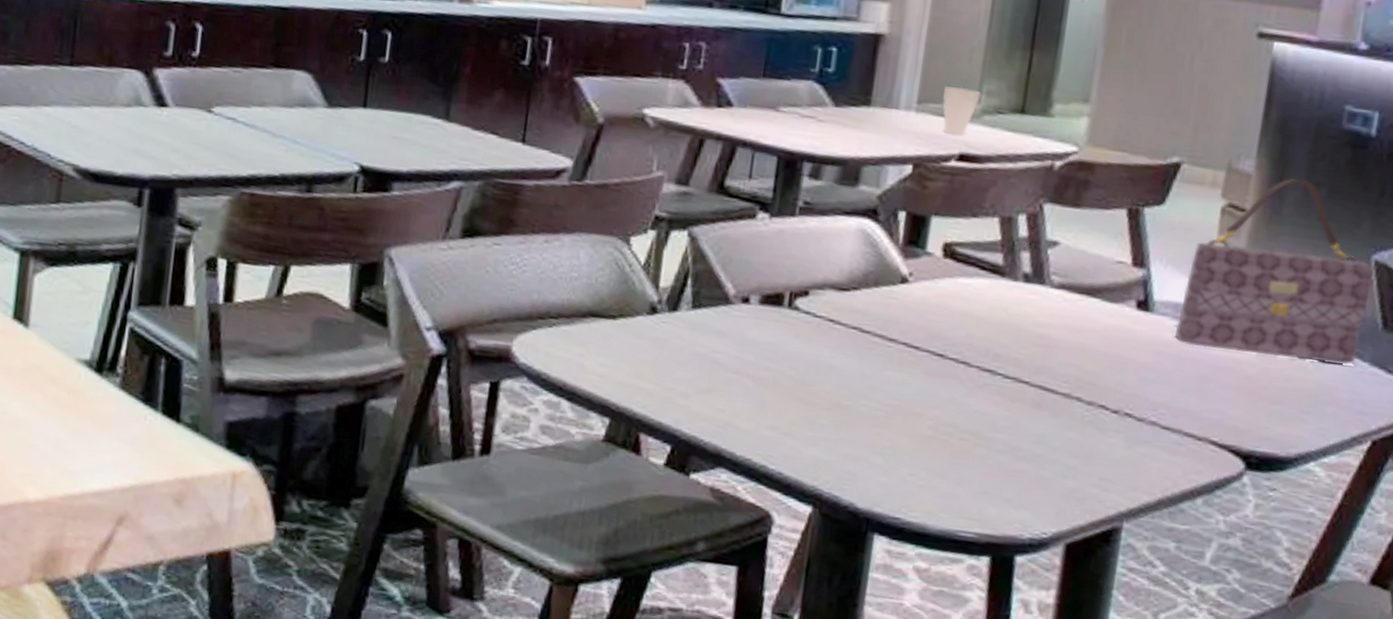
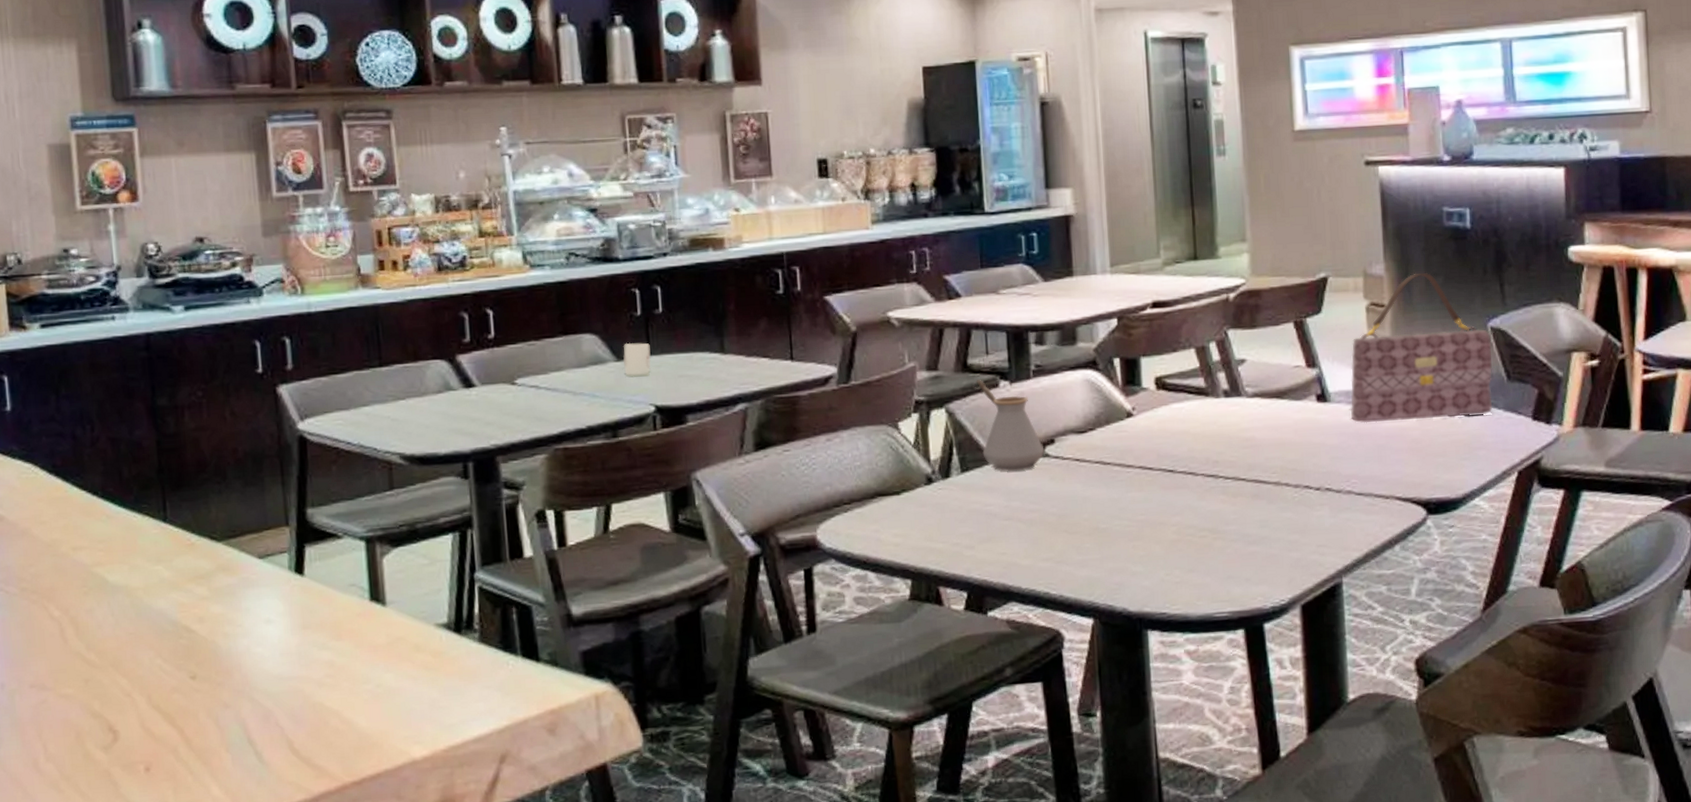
mug: none [333,88,367,131] -> present [623,342,651,378]
coffee pot: none [721,205,795,320] -> present [972,379,1045,471]
cup: present [942,86,981,137] -> none [1128,247,1160,288]

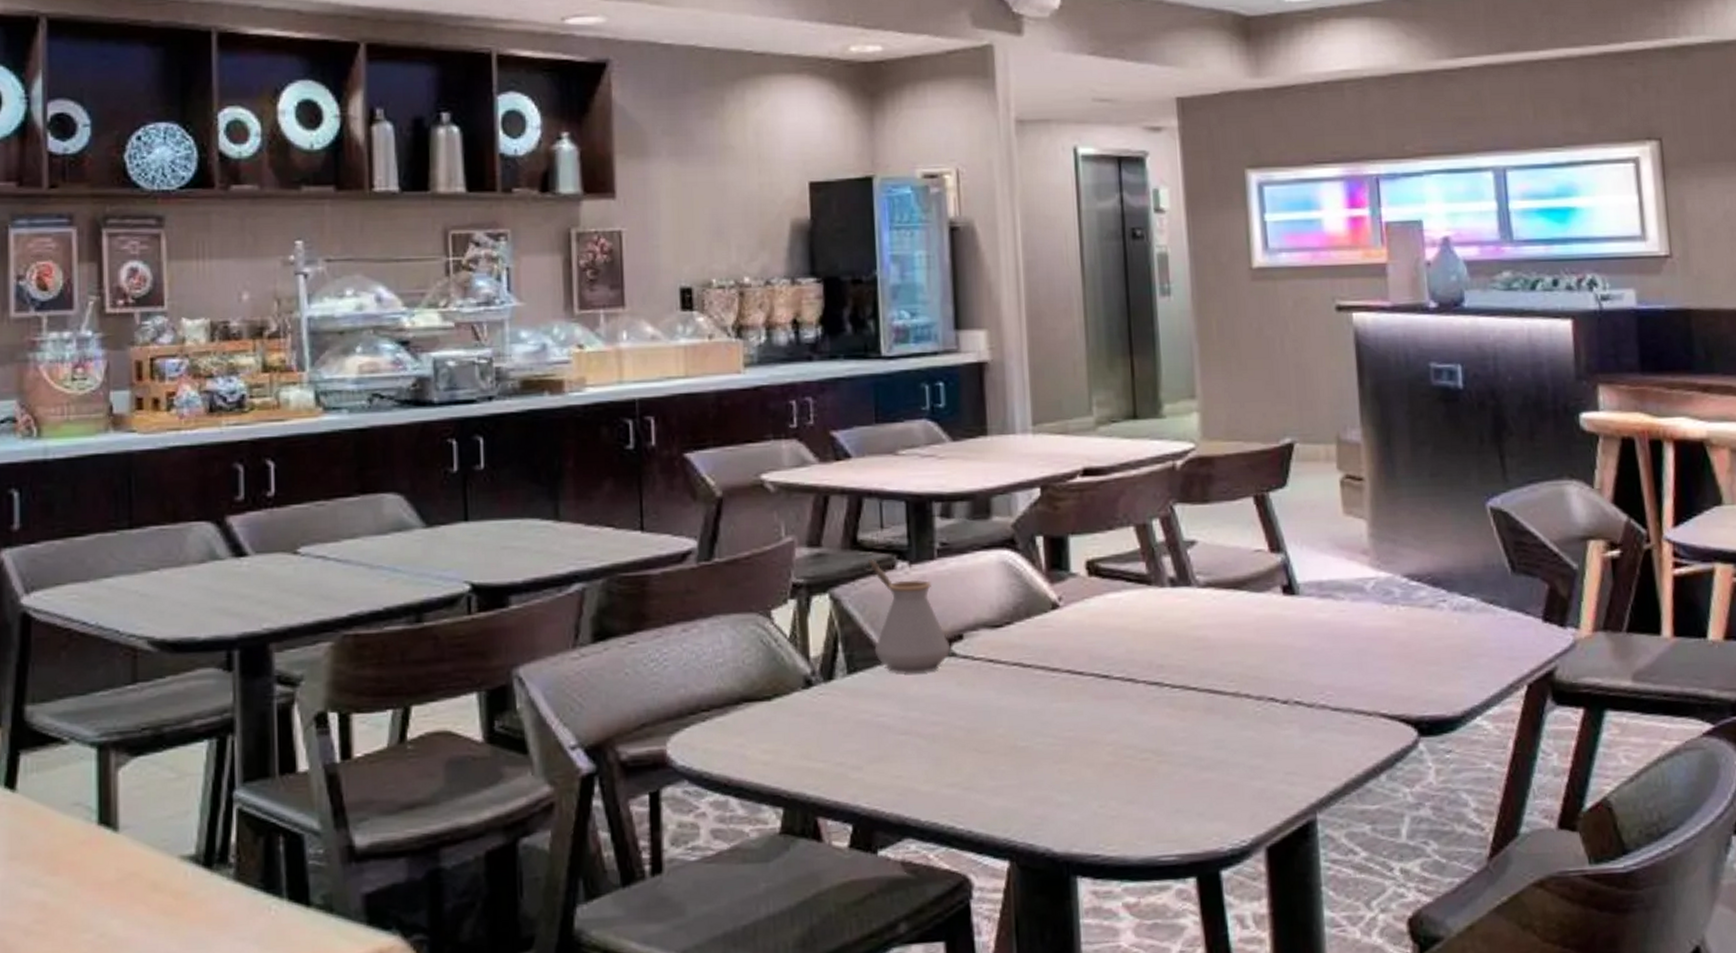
mug: present [623,342,651,378] -> none [434,505,468,548]
handbag: present [1350,272,1493,424] -> none [1323,440,1495,622]

